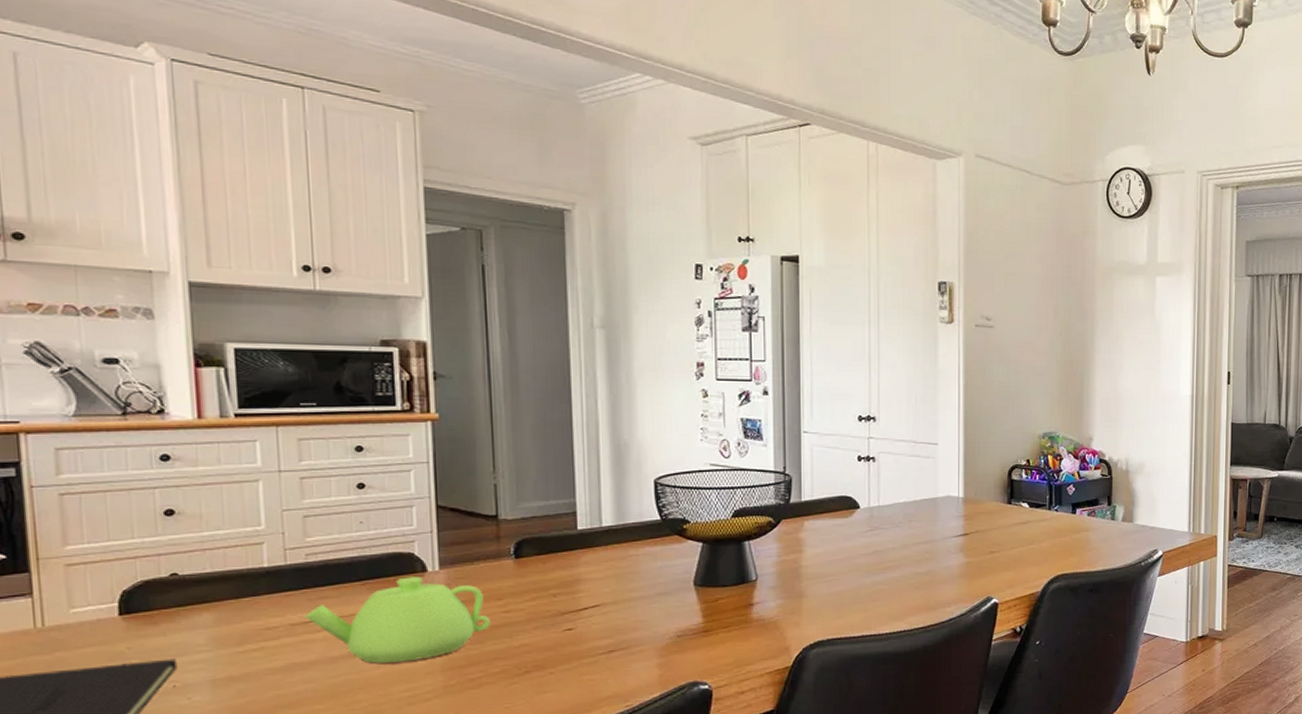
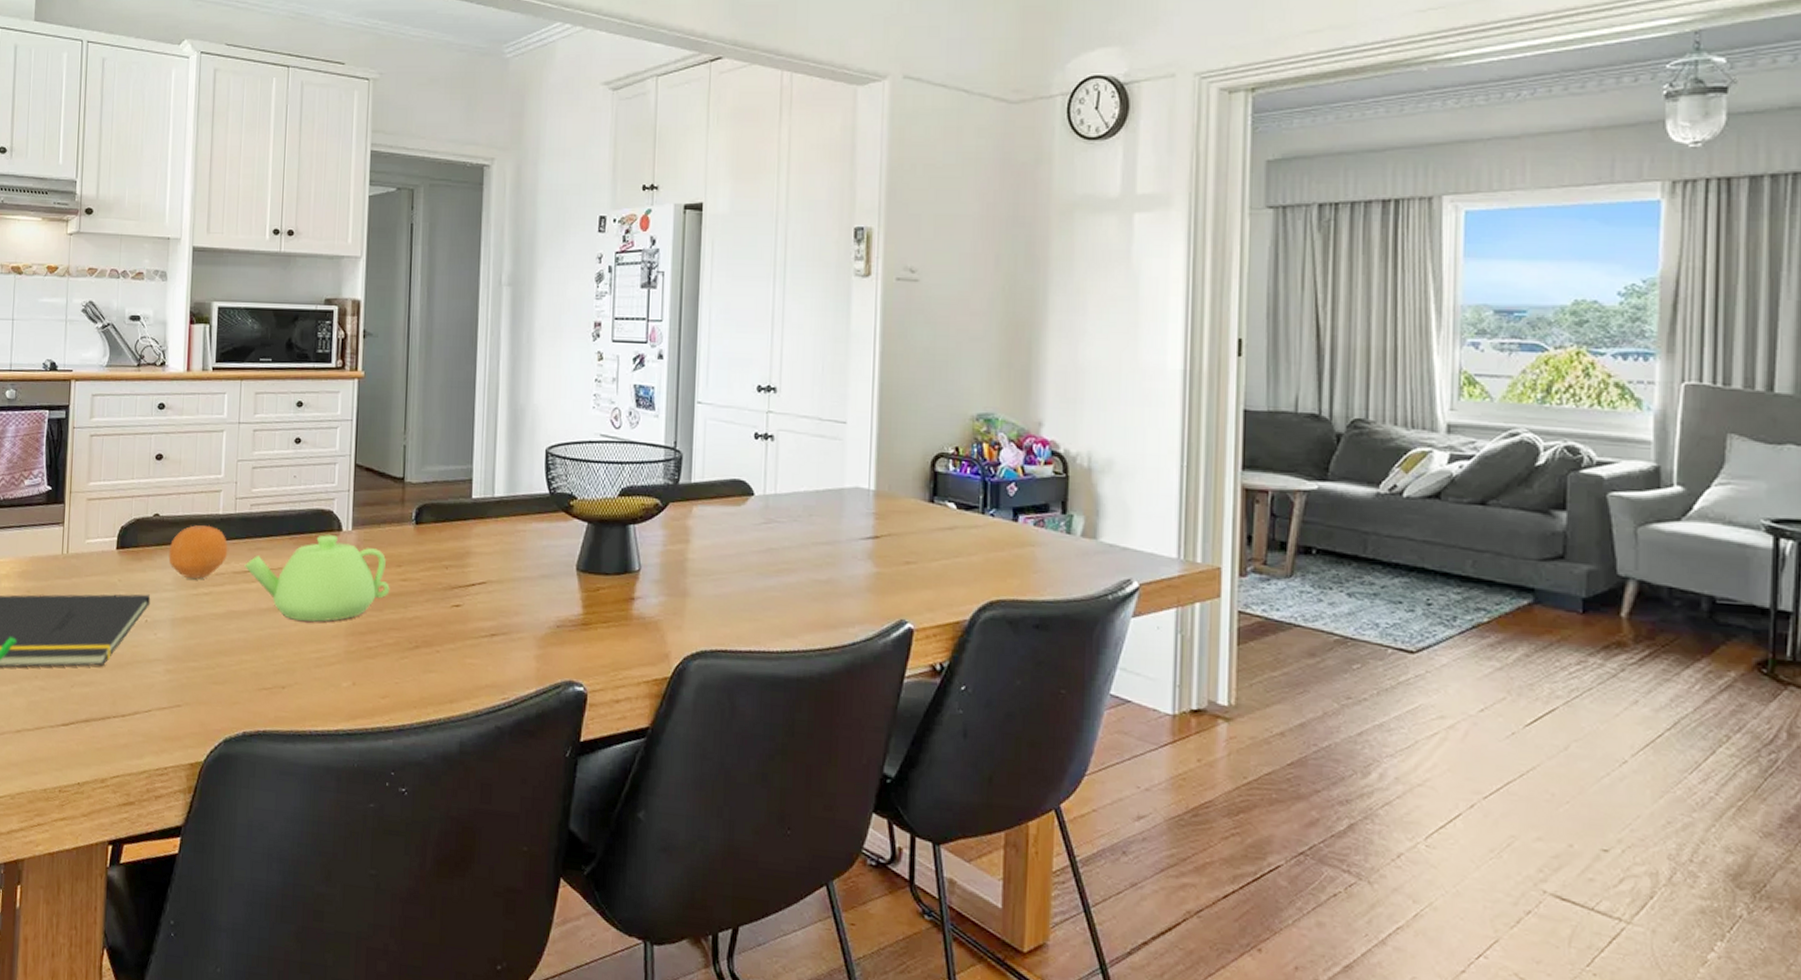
fruit: none [197,579,281,637] -> present [168,525,228,579]

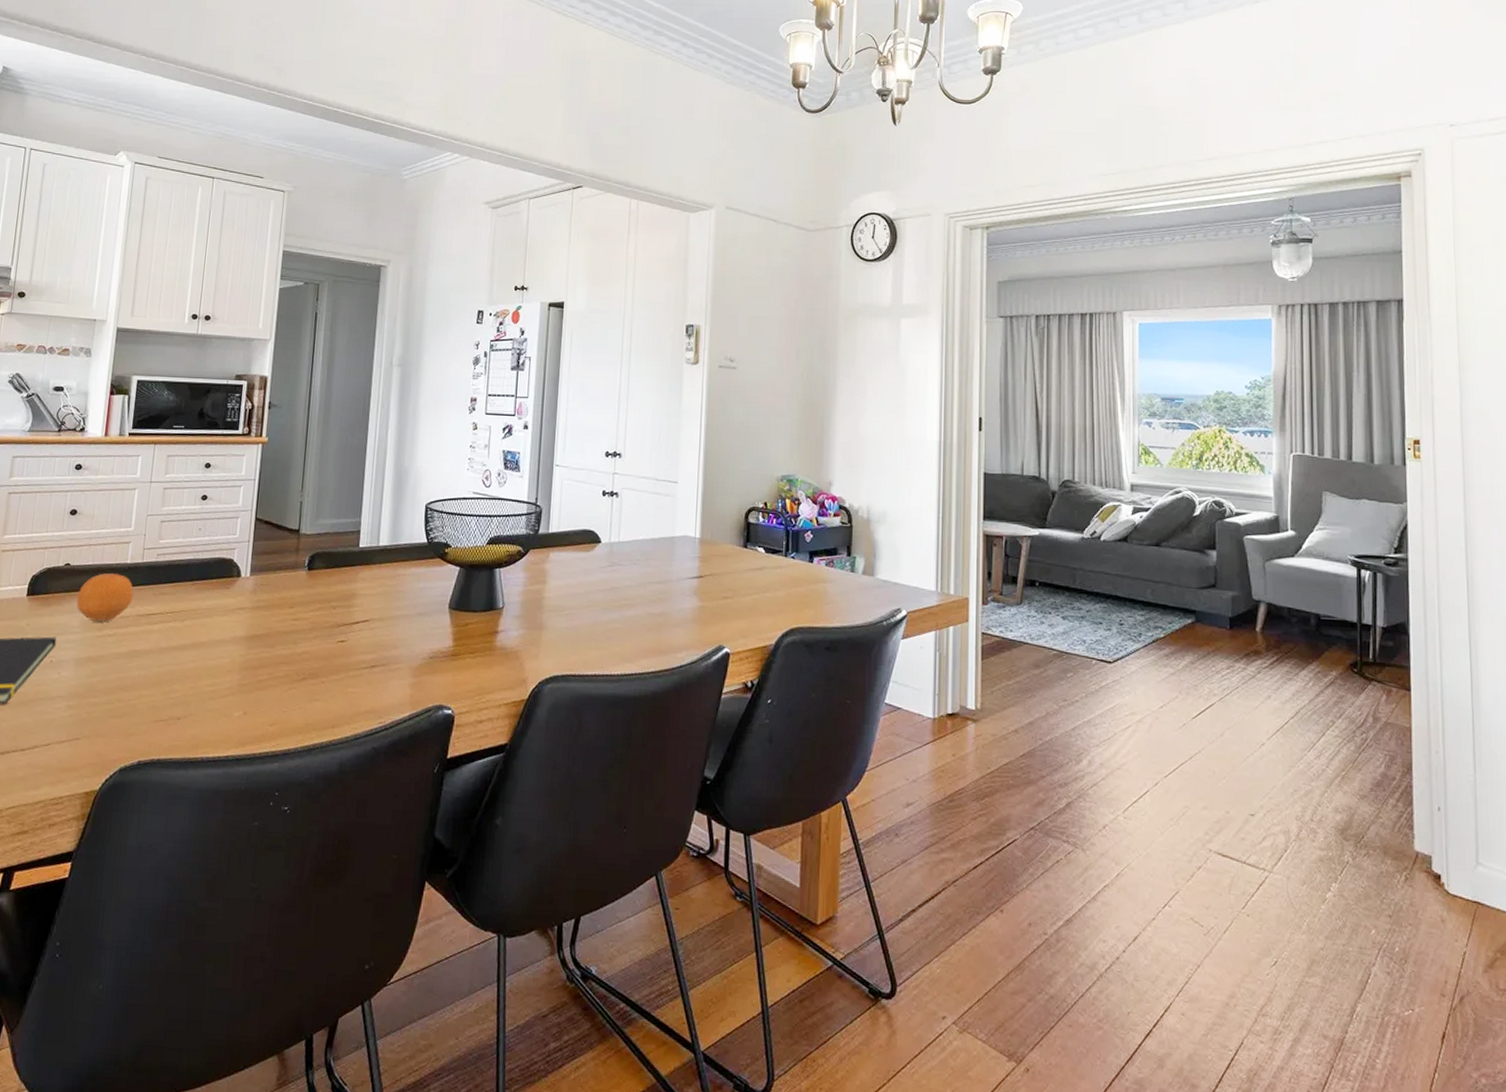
teapot: present [244,534,390,622] -> none [148,580,282,659]

